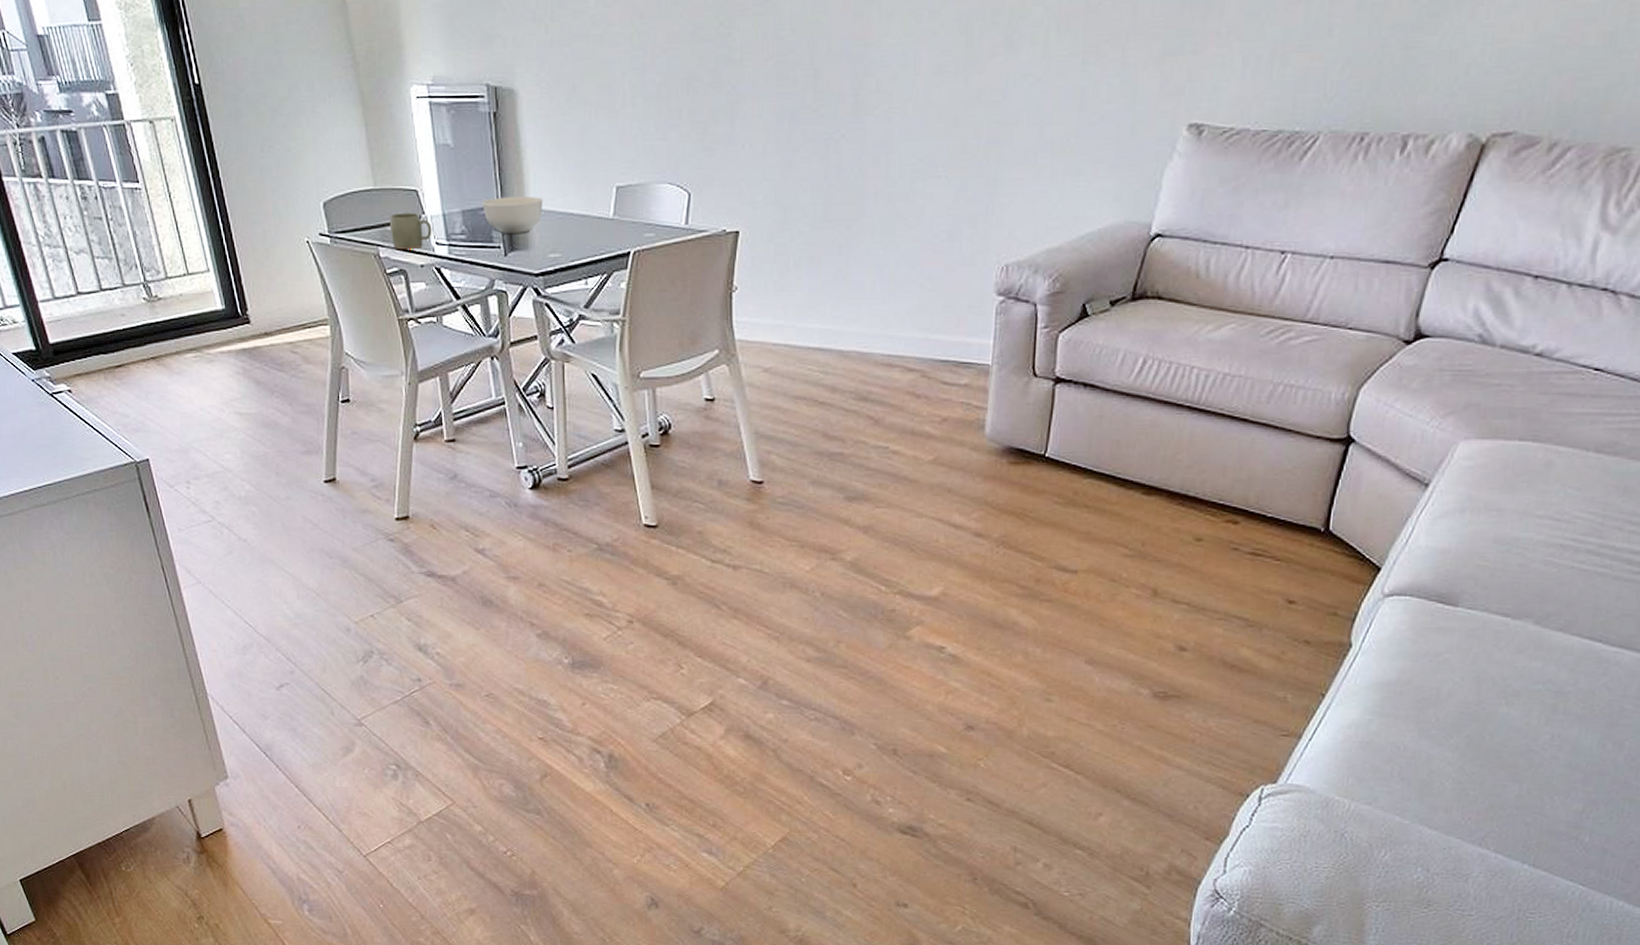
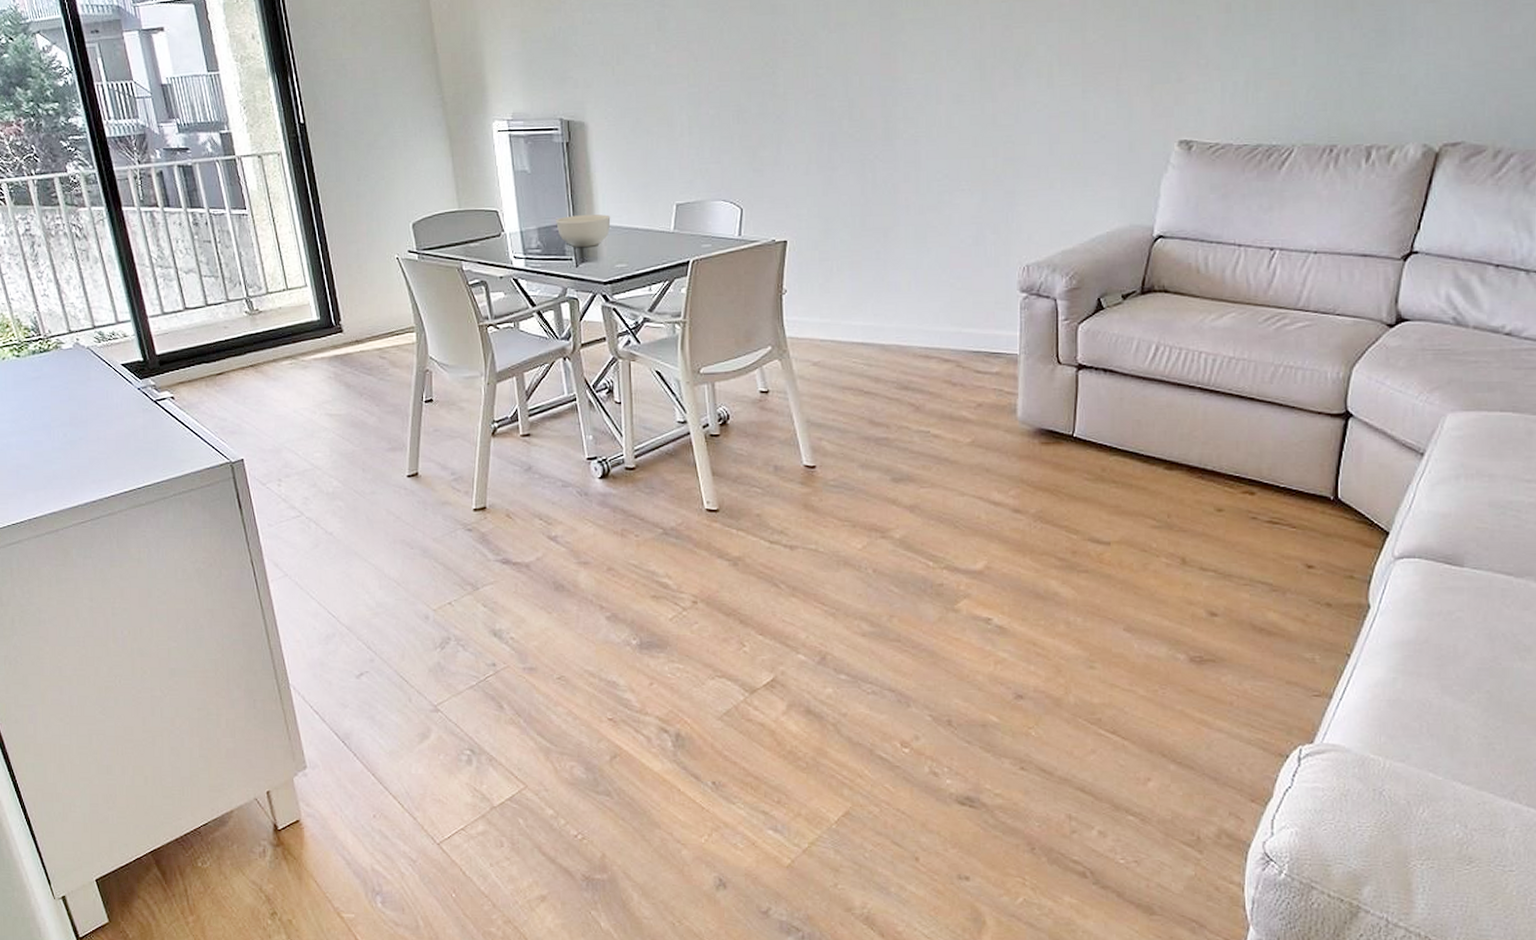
mug: present [389,213,432,250] -> none [472,231,511,264]

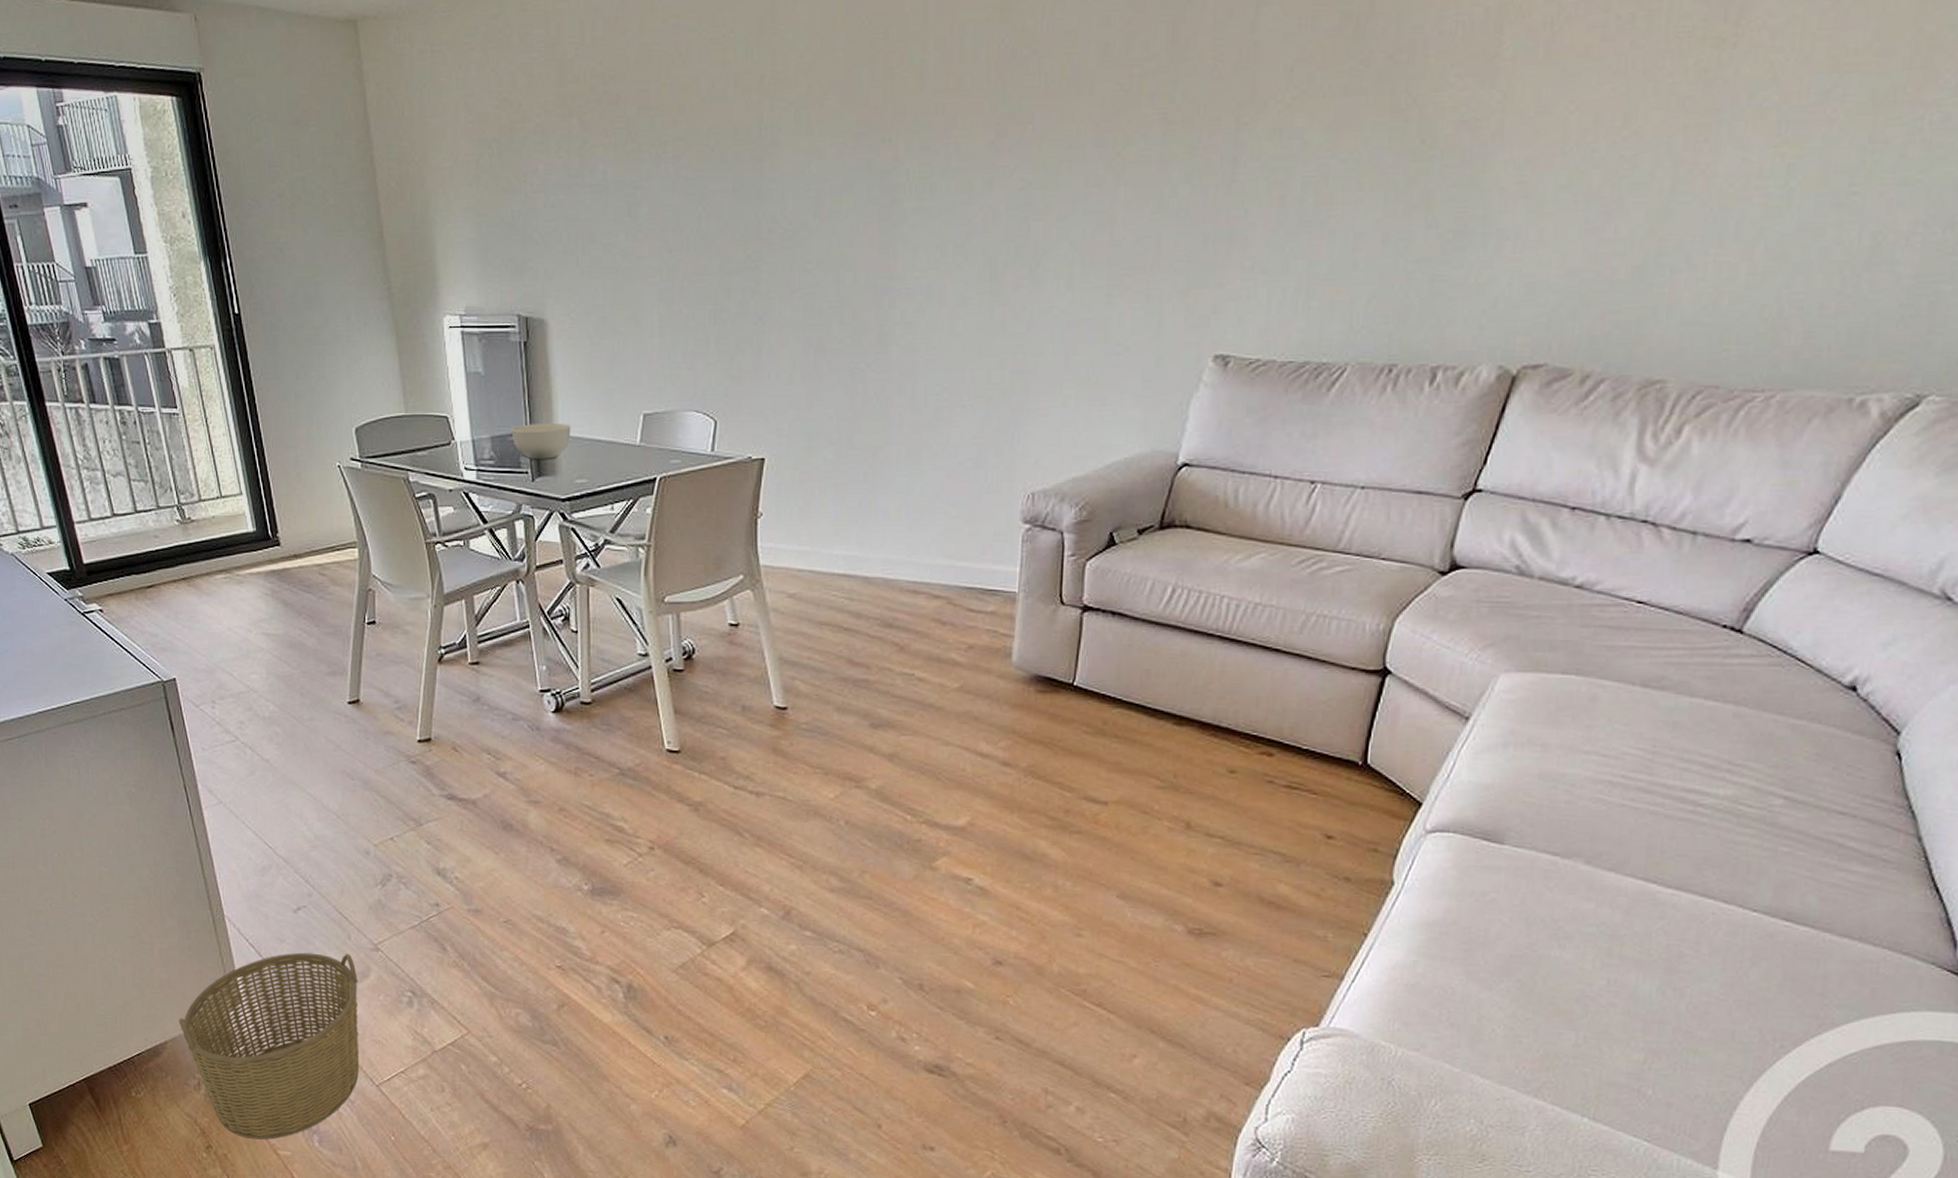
basket: none [244,716,421,904] -> present [178,952,360,1140]

